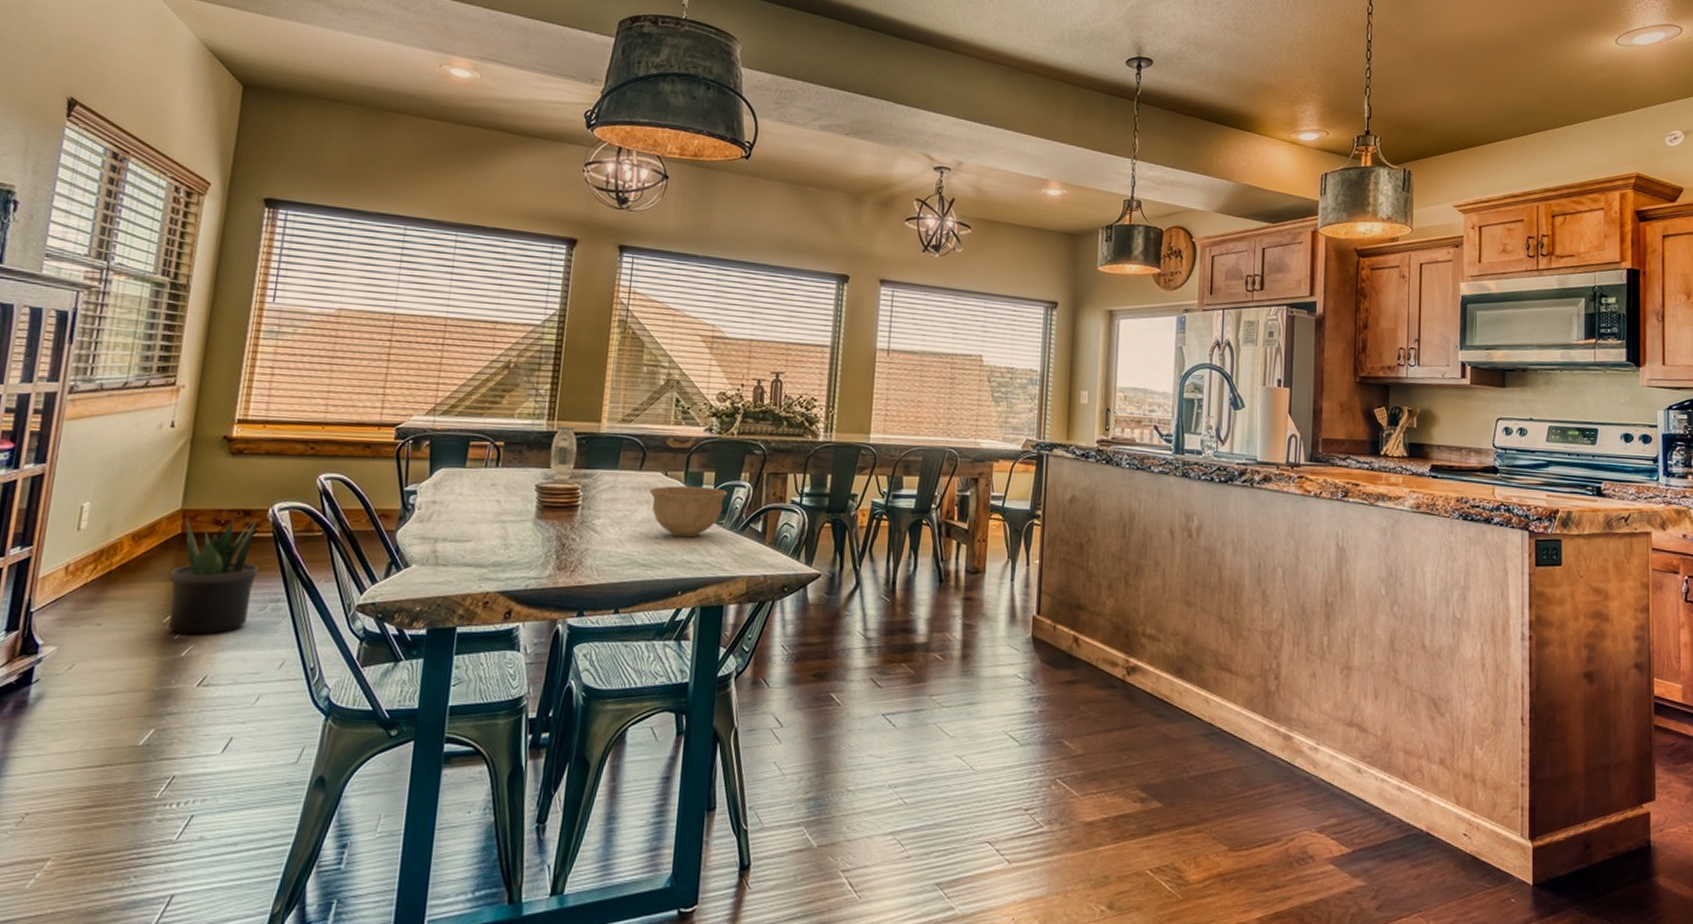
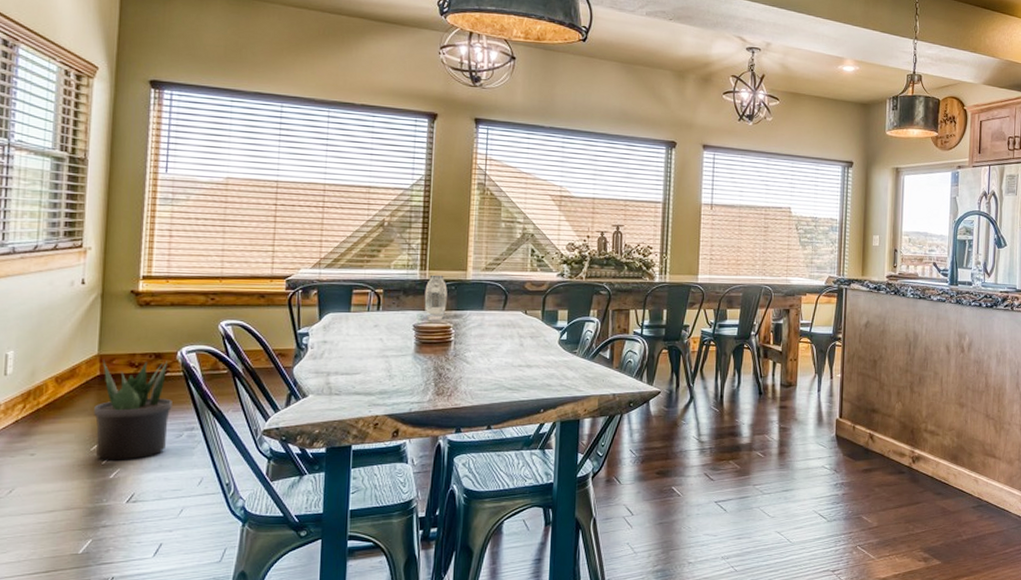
bowl: present [649,485,728,538] -> none [511,322,580,365]

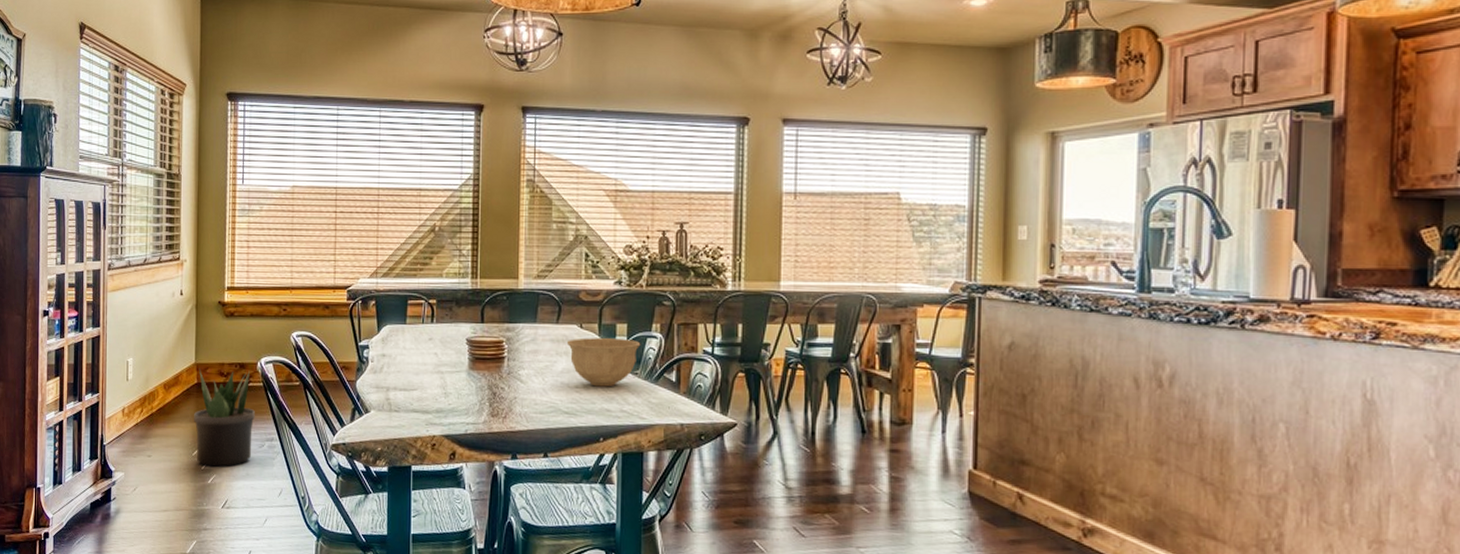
vase: present [424,274,447,321] -> none [476,283,499,335]
bowl: none [511,322,580,365] -> present [566,337,641,387]

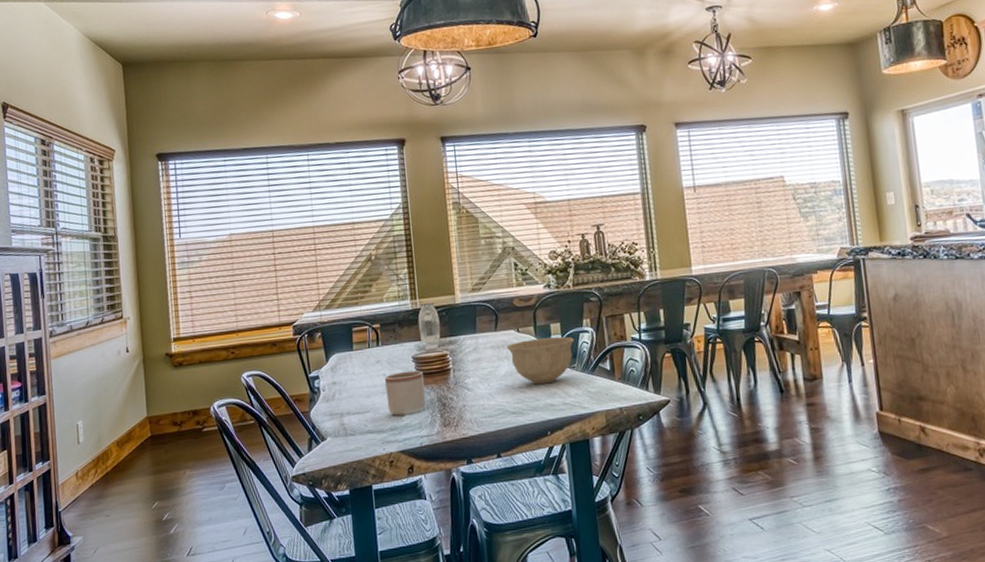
planter: present [194,368,255,467] -> none [150,417,213,516]
mug: none [435,353,477,399] -> present [385,370,427,416]
vase: none [476,283,499,335] -> present [418,302,441,351]

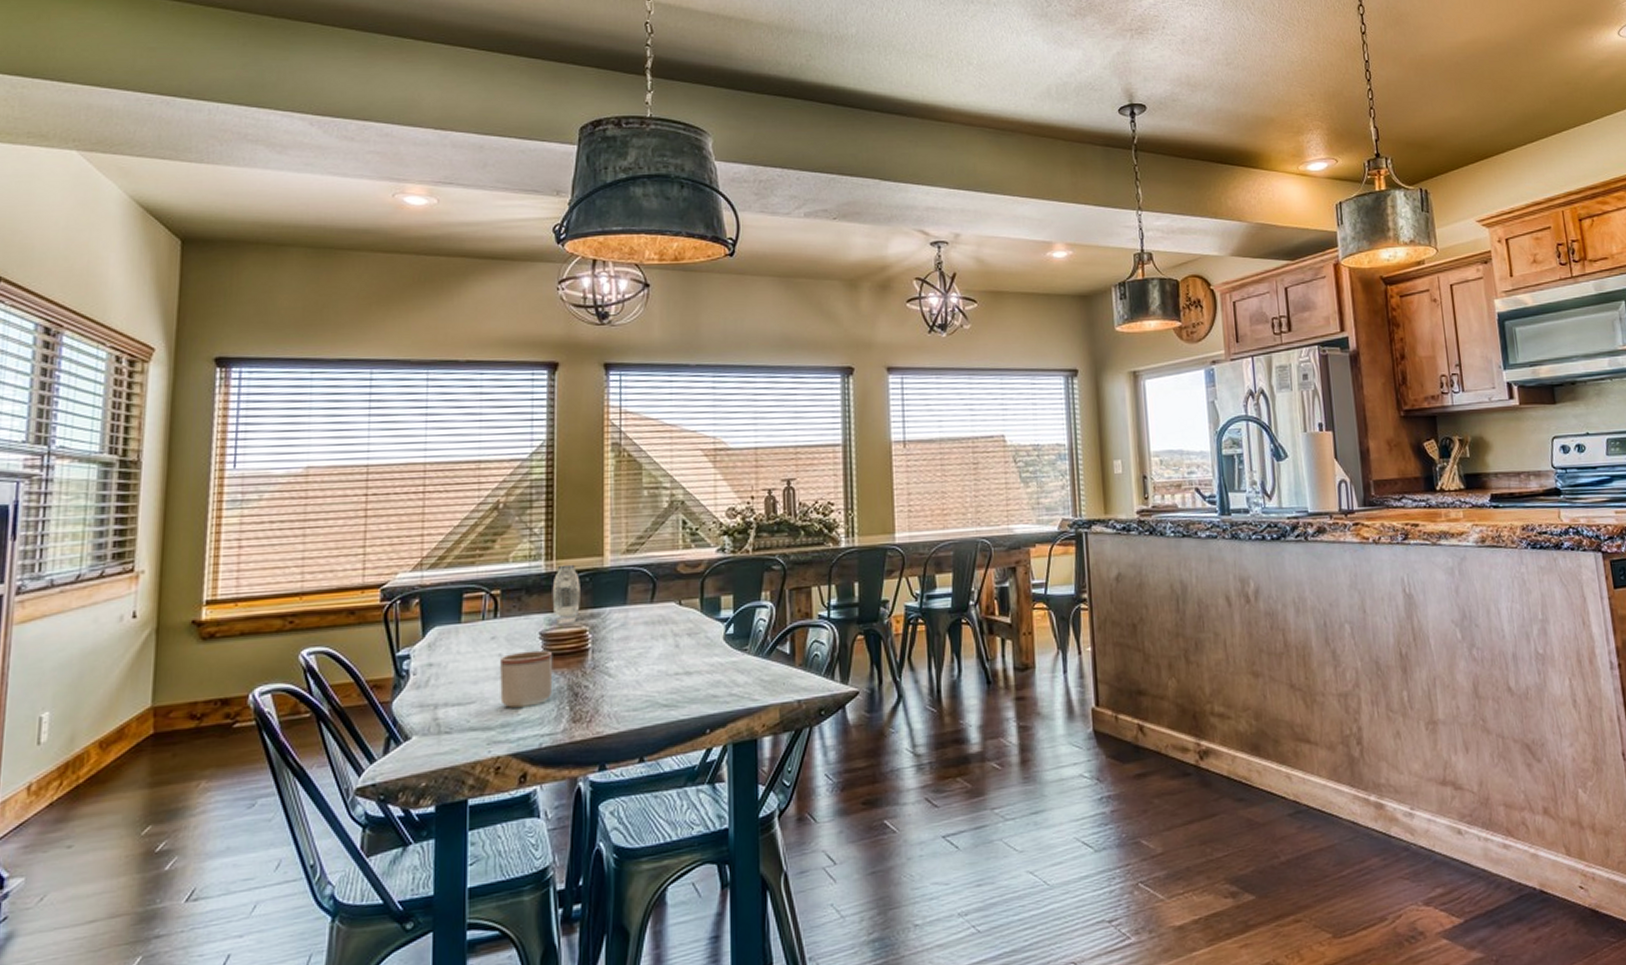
bowl: present [506,336,575,385] -> none [663,612,749,671]

